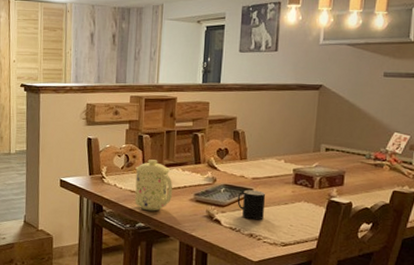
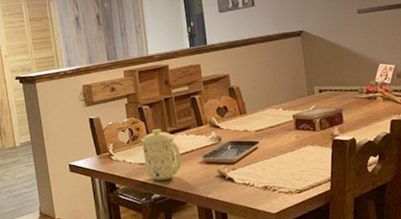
cup: present [237,189,266,220] -> none [245,142,274,172]

